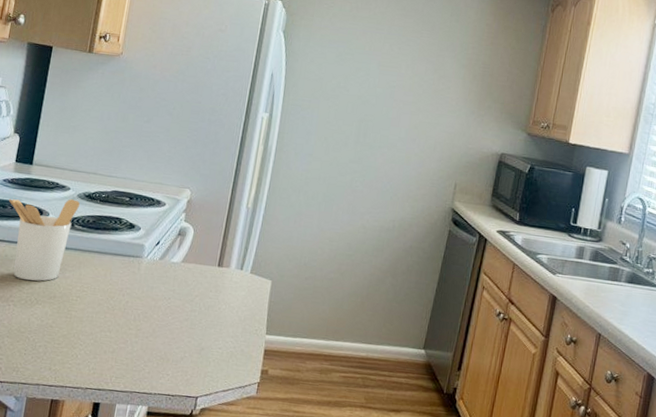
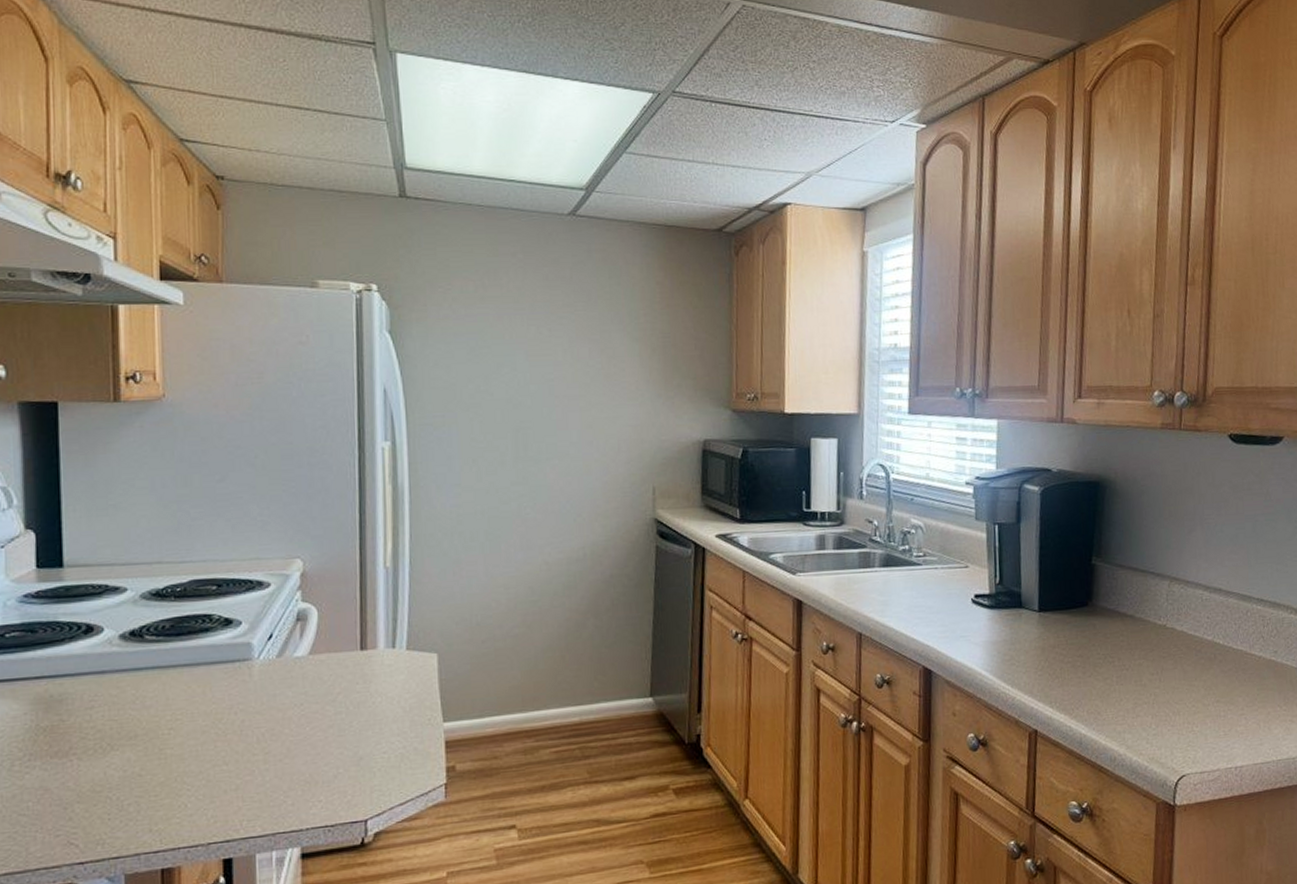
utensil holder: present [8,199,80,281] -> none [37,602,146,723]

